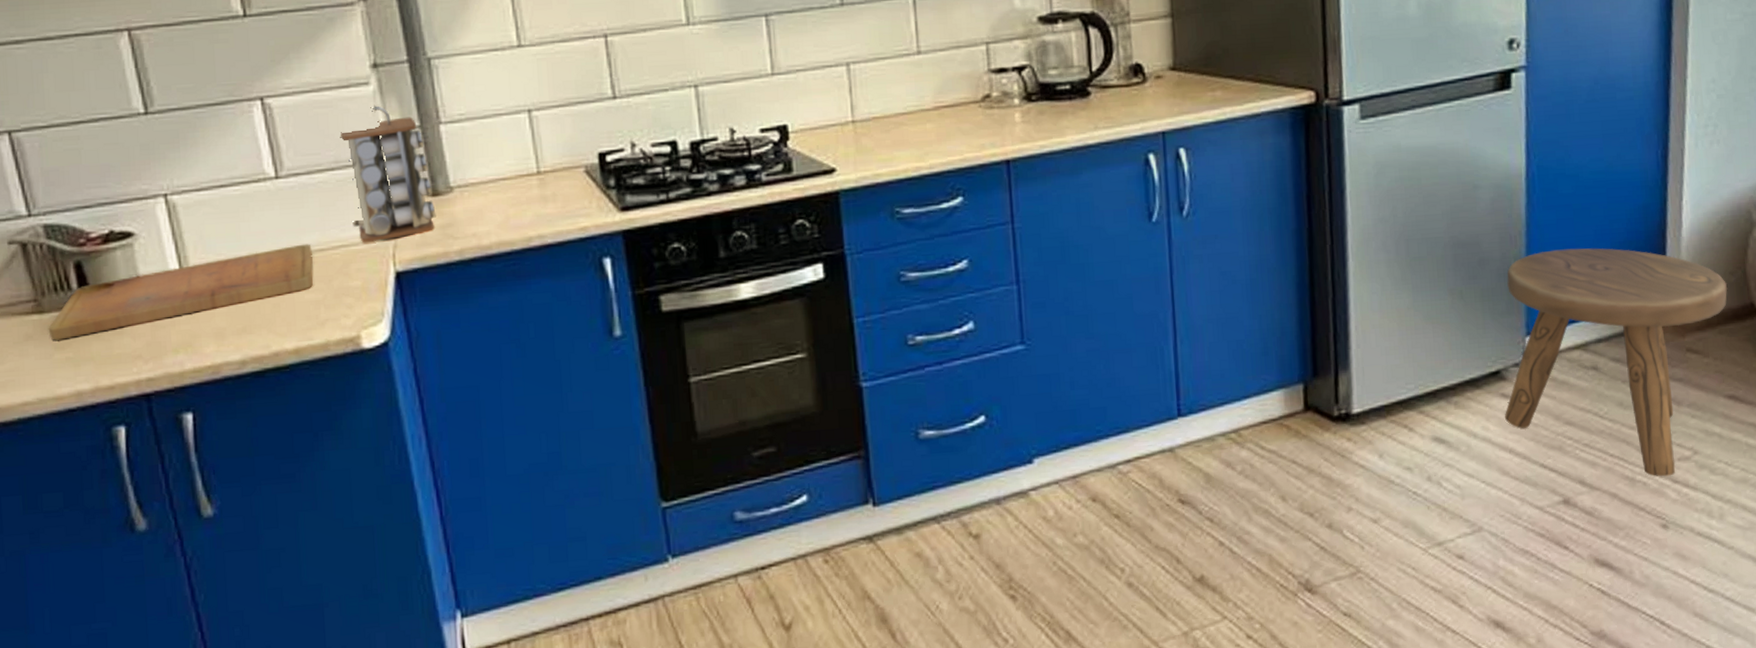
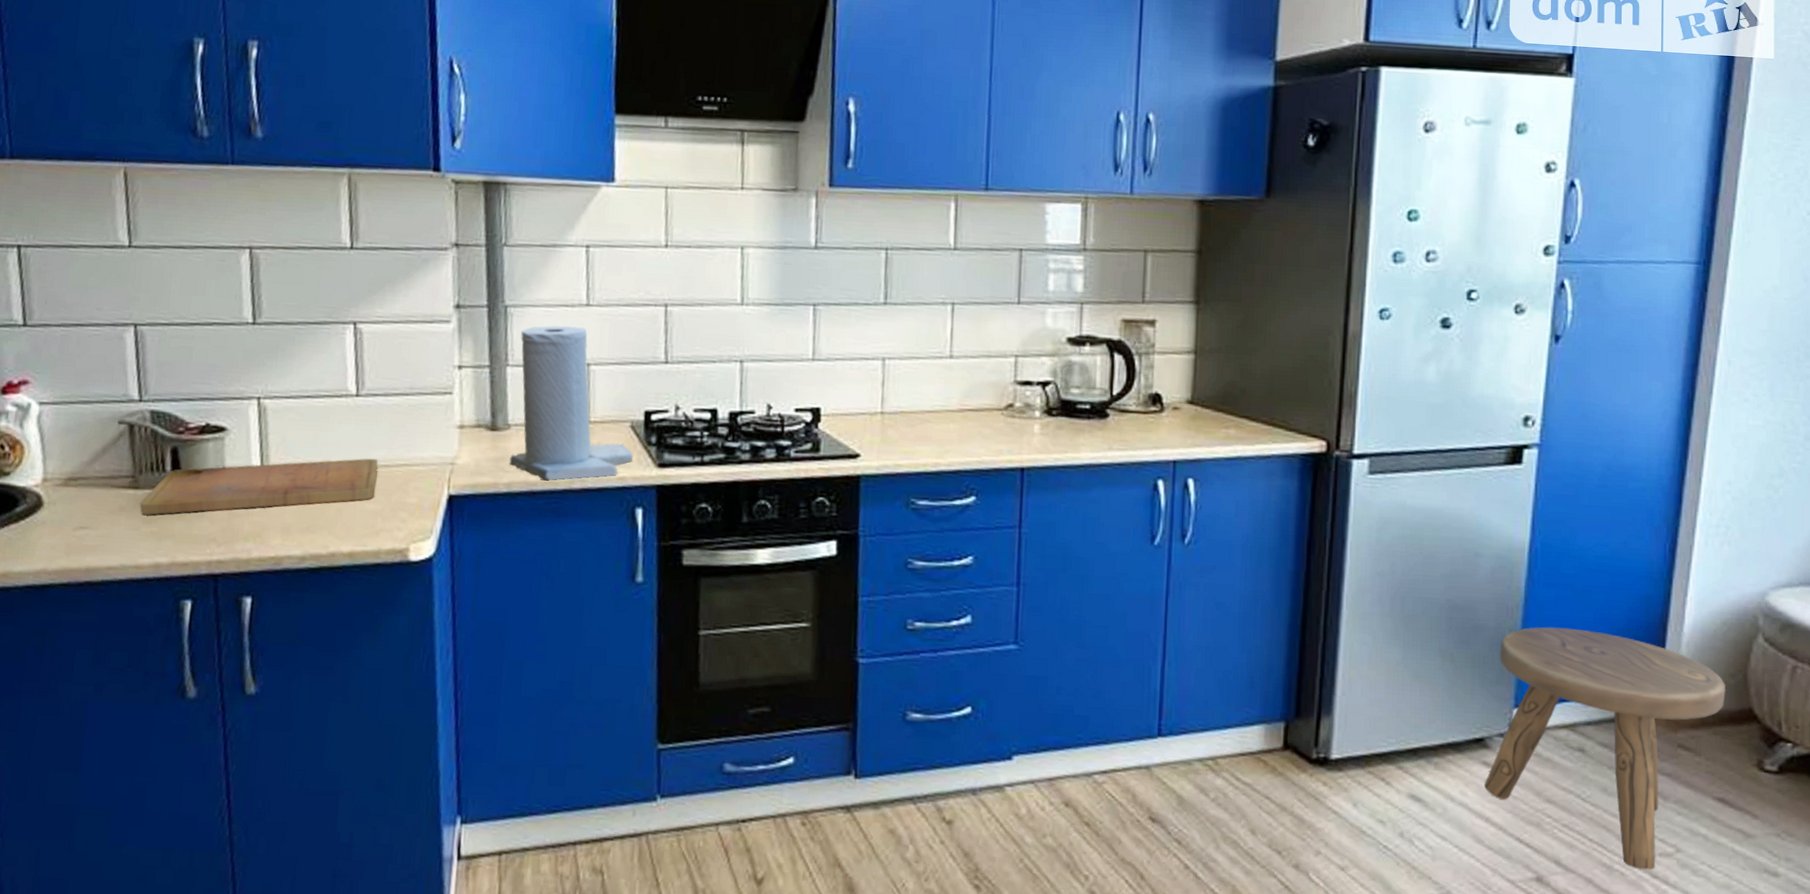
spice rack: present [341,106,436,243] -> none [417,342,492,465]
paper towel: none [450,71,592,242] -> present [509,325,633,482]

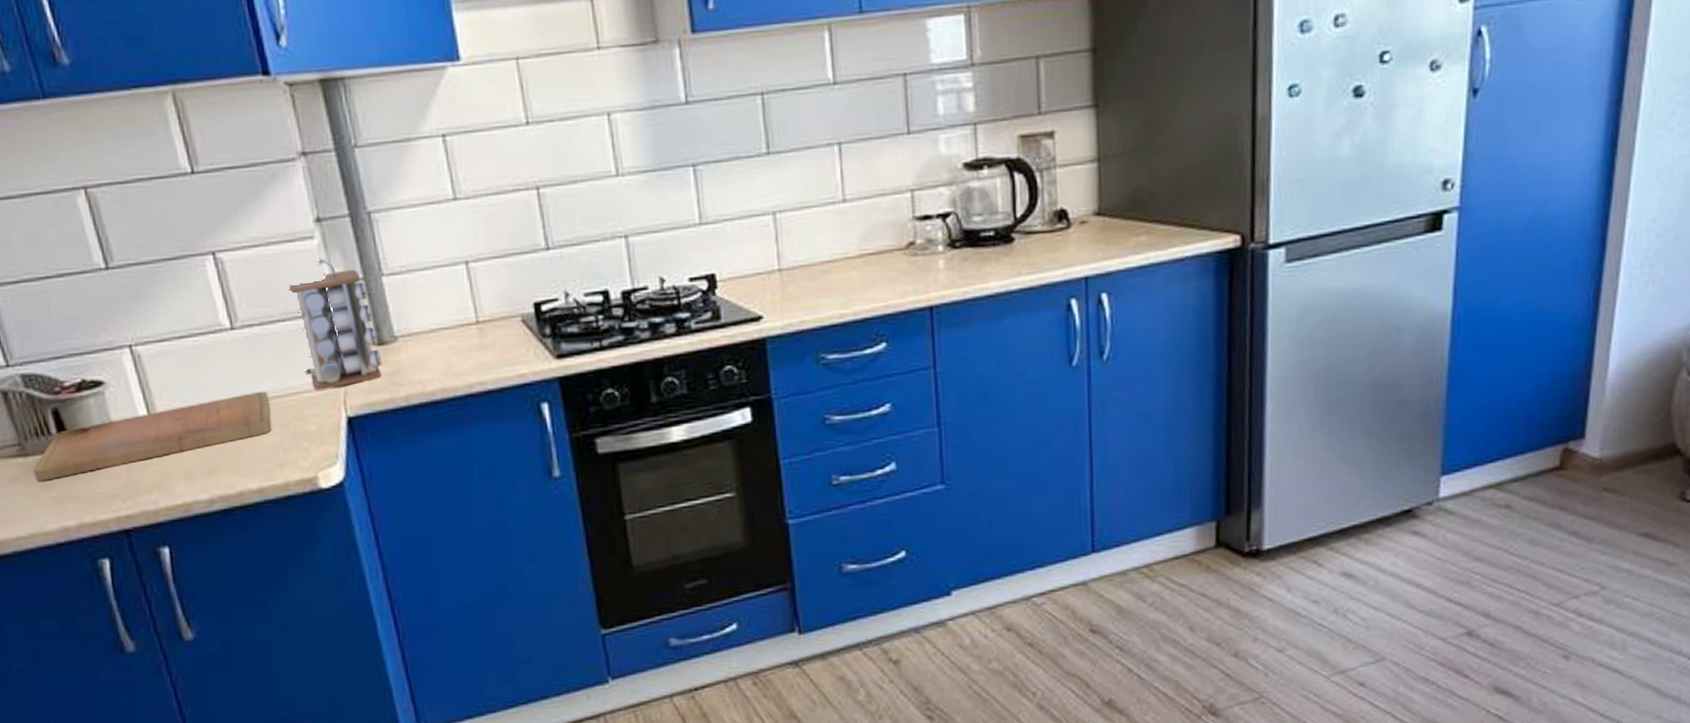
spice rack: none [417,342,492,465] -> present [289,259,383,390]
paper towel: present [509,325,633,482] -> none [390,223,529,388]
stool: present [1483,627,1727,870] -> none [1413,389,1650,611]

